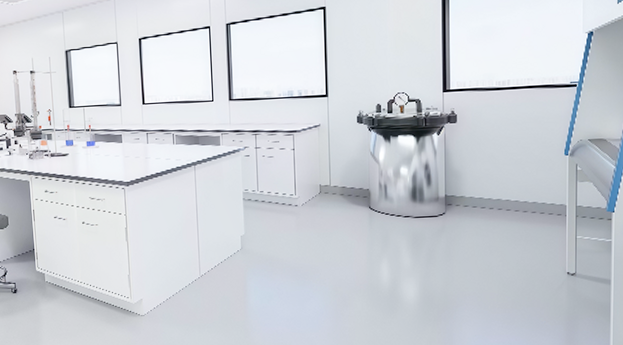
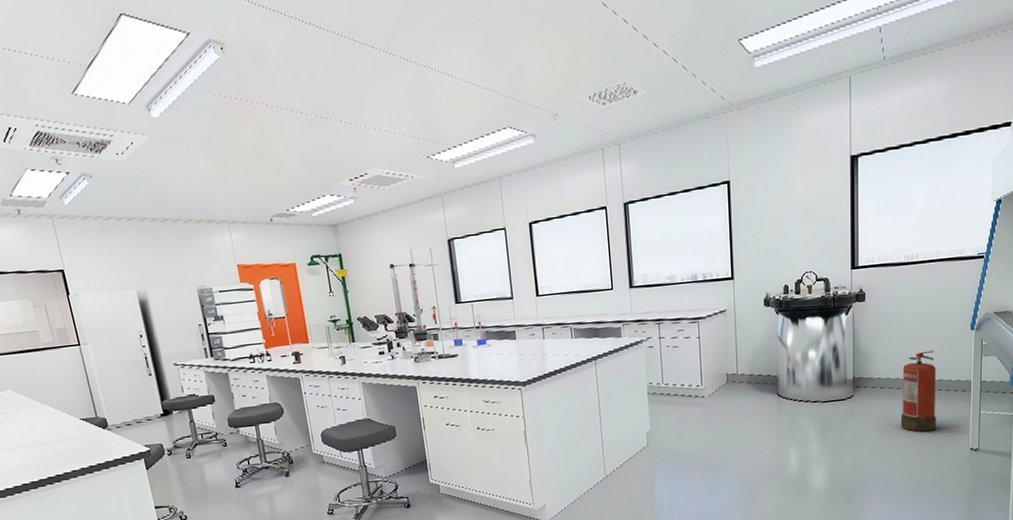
fire extinguisher: none [494,173,531,253] -> present [900,350,936,432]

